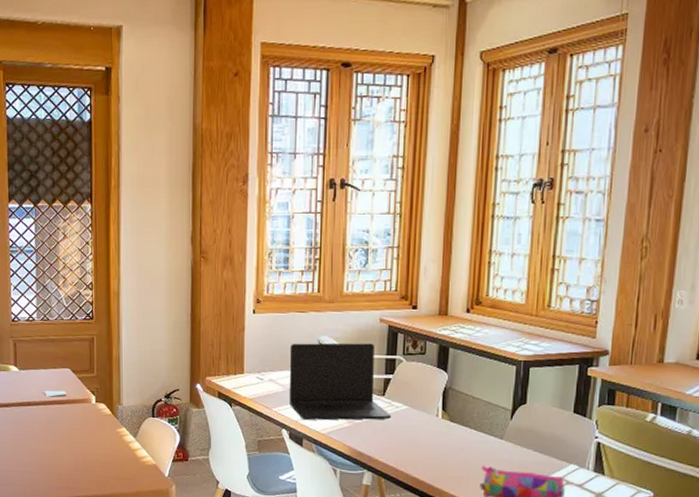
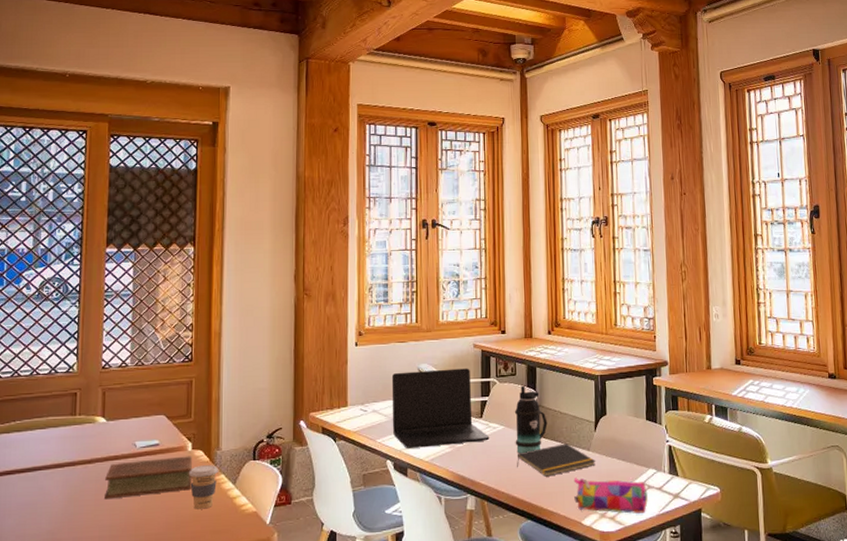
book: none [21,407,96,440] -> present [105,456,192,500]
coffee cup: none [94,418,120,457] -> present [189,465,218,509]
bottle: none [419,365,457,436] -> present [514,385,548,454]
notepad: none [419,429,509,461] -> present [517,443,596,477]

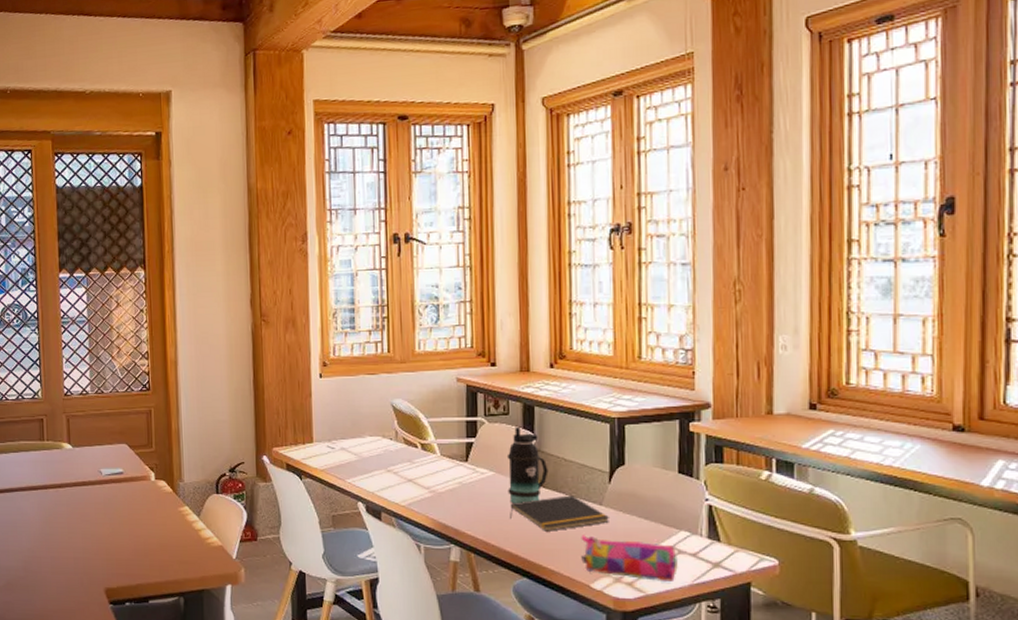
book: present [105,456,192,500] -> none [75,486,157,523]
coffee cup: present [189,465,218,509] -> none [154,496,182,539]
laptop: present [391,368,490,448] -> none [361,405,477,491]

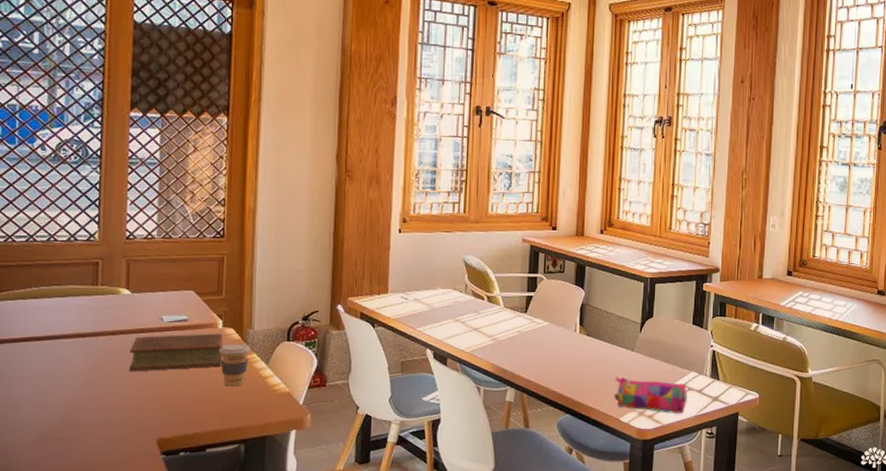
book: none [75,486,157,523] -> present [129,333,223,372]
coffee cup: none [154,496,182,539] -> present [219,343,250,387]
bottle: present [506,426,549,504] -> none [559,283,593,351]
notepad: present [510,495,611,532] -> none [559,343,639,374]

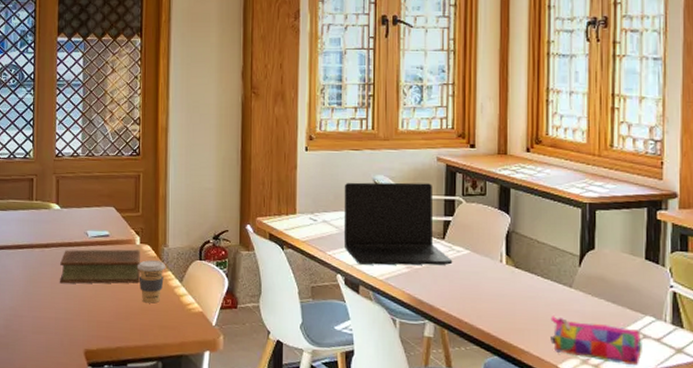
laptop: none [433,262,533,339] -> present [343,182,453,265]

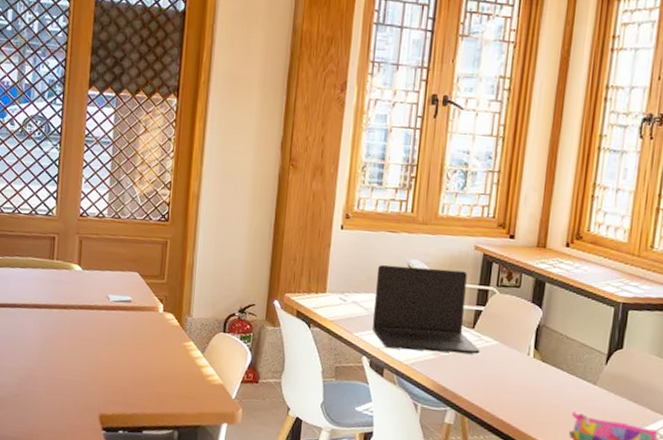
book: present [60,249,140,284] -> none [78,312,163,352]
coffee cup: present [137,260,165,304] -> none [159,329,188,373]

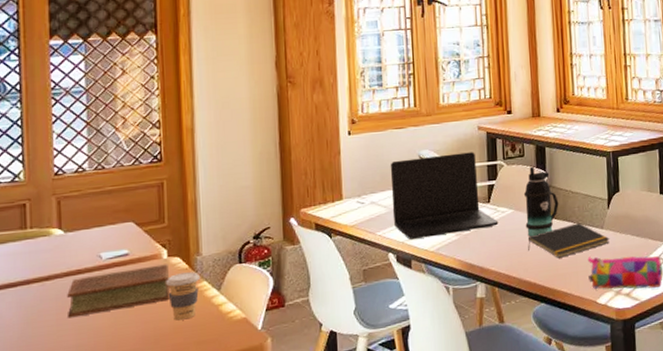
book: none [78,312,163,352] -> present [67,264,170,318]
coffee cup: none [159,329,188,373] -> present [166,272,200,321]
notepad: none [507,371,602,405] -> present [528,223,610,258]
bottle: none [508,300,551,375] -> present [523,166,559,237]

